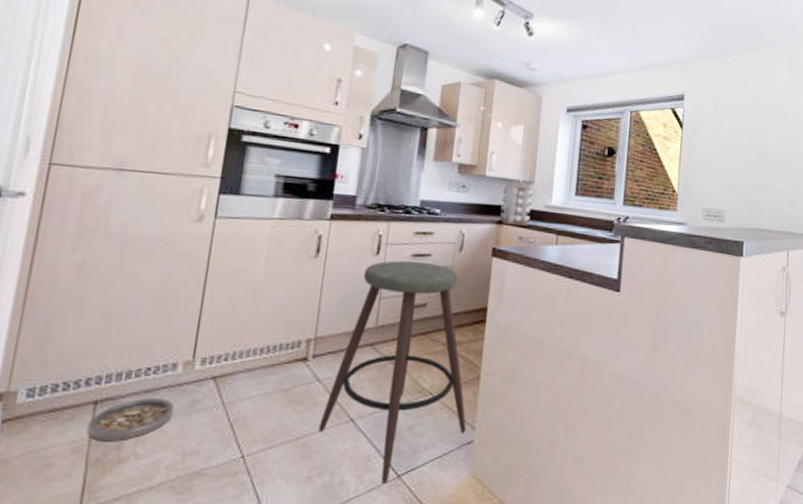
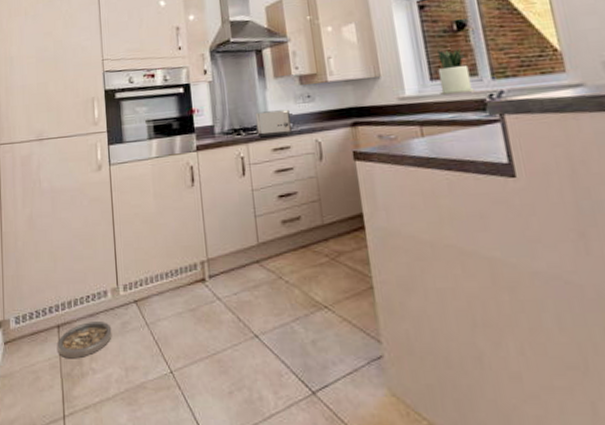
bar stool: present [318,260,466,484] -> none [228,176,372,400]
toaster: none [402,191,443,222] -> present [255,109,293,138]
spice rack: present [500,179,533,227] -> none [349,77,386,126]
planter: none [580,168,608,214] -> present [437,47,475,96]

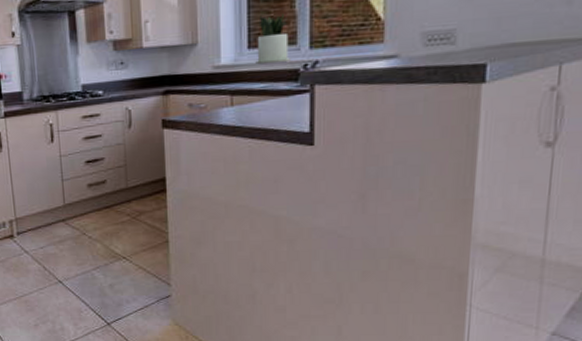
toaster: present [255,109,293,138] -> none [65,76,104,105]

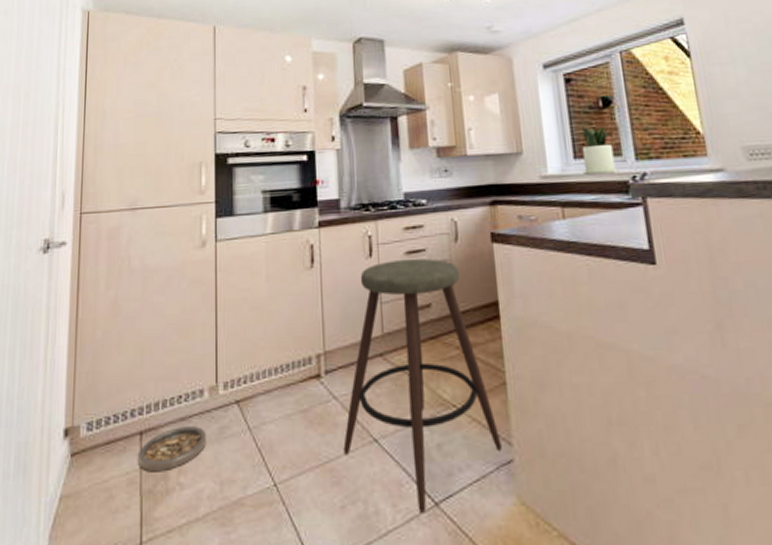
bar stool: none [34,143,162,330] -> present [343,258,502,513]

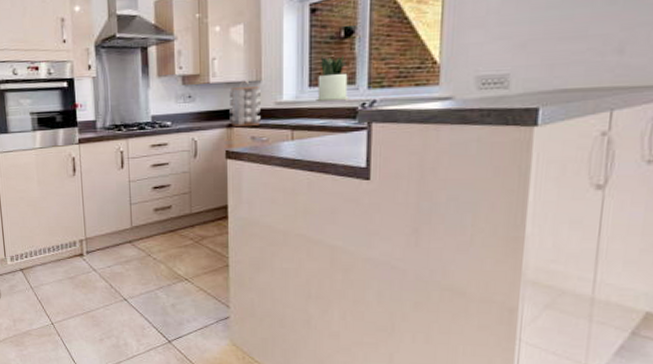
bar stool: present [343,258,502,513] -> none [101,170,221,346]
spice rack: none [489,152,527,205] -> present [229,80,261,128]

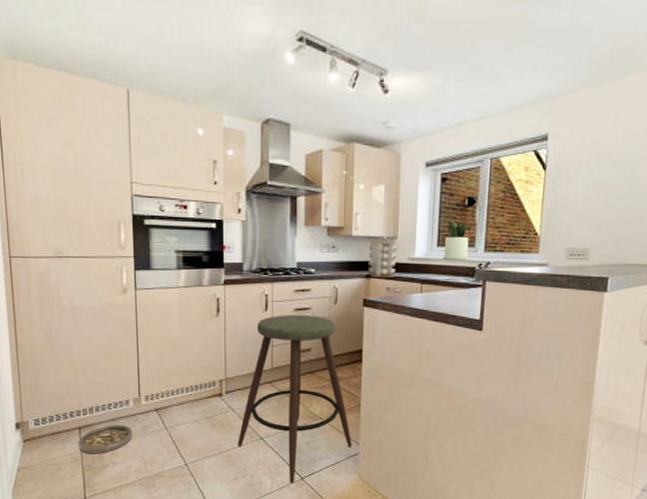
bar stool: none [101,170,221,346] -> present [238,314,352,483]

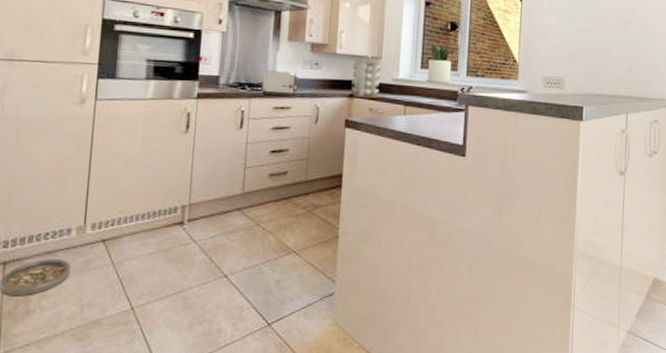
bar stool: present [238,314,352,483] -> none [196,133,328,331]
toaster: none [283,256,317,280] -> present [261,70,299,97]

